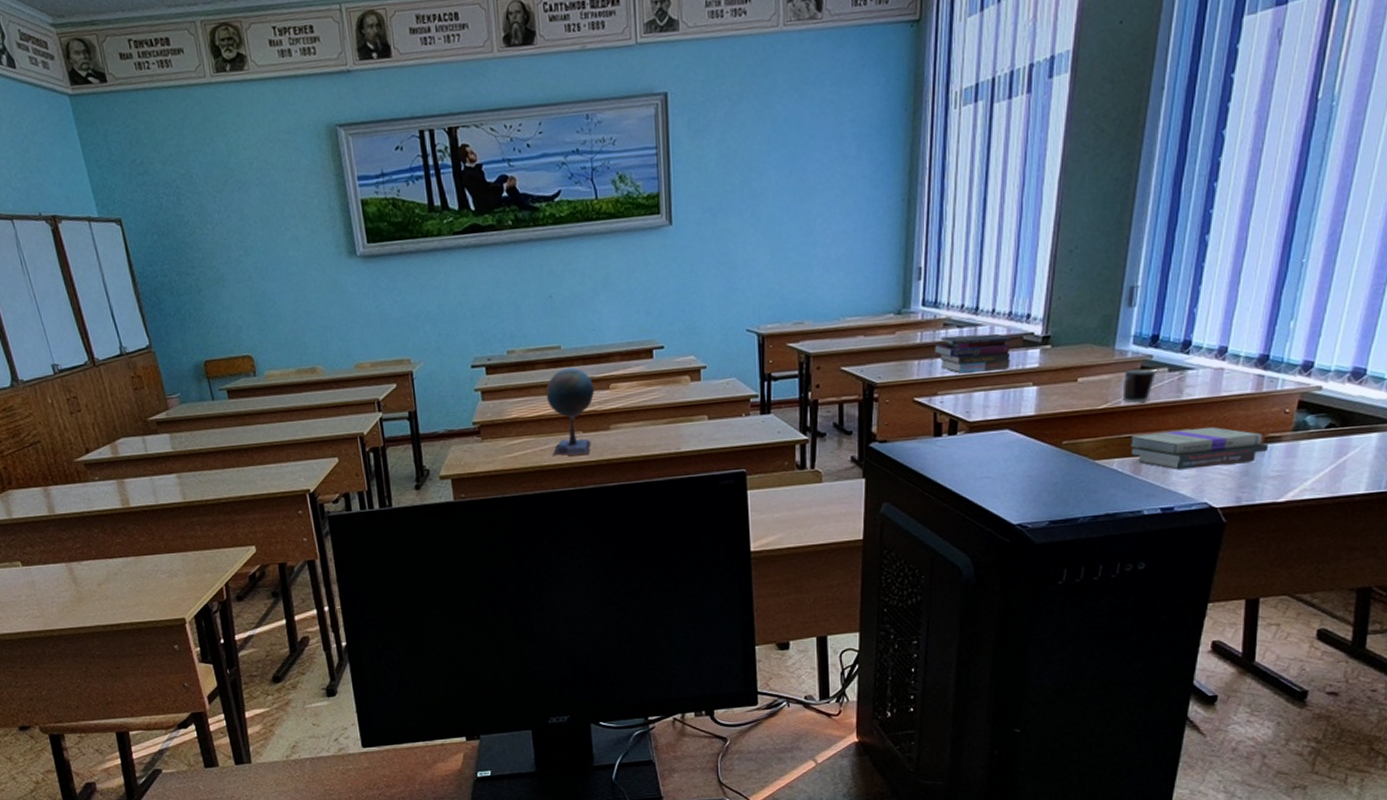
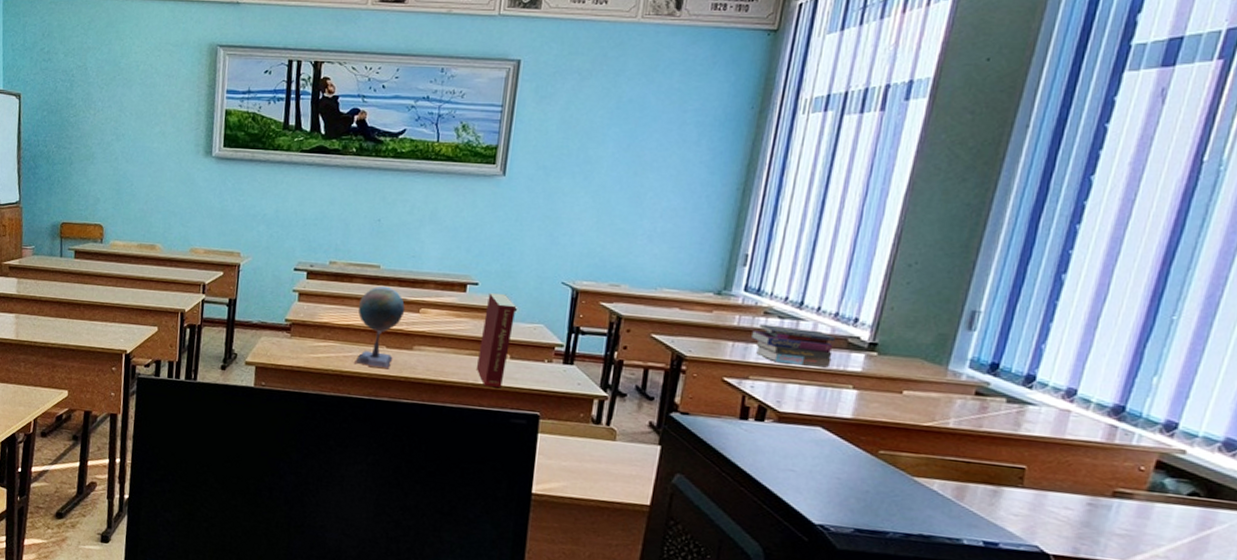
book: none [675,353,706,454] -> present [475,293,516,389]
mug: present [1122,369,1157,403] -> none [950,393,993,428]
books: present [1130,426,1269,470] -> none [955,460,1118,515]

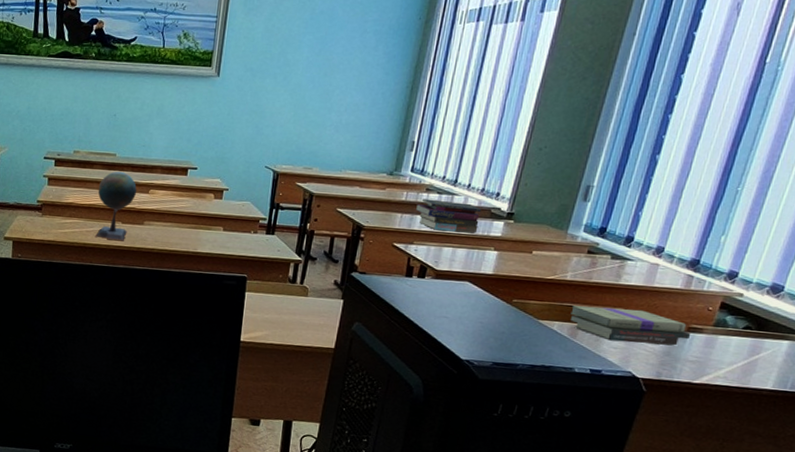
book: present [475,293,516,389] -> none [195,176,228,256]
books: none [955,460,1118,515] -> present [570,306,691,346]

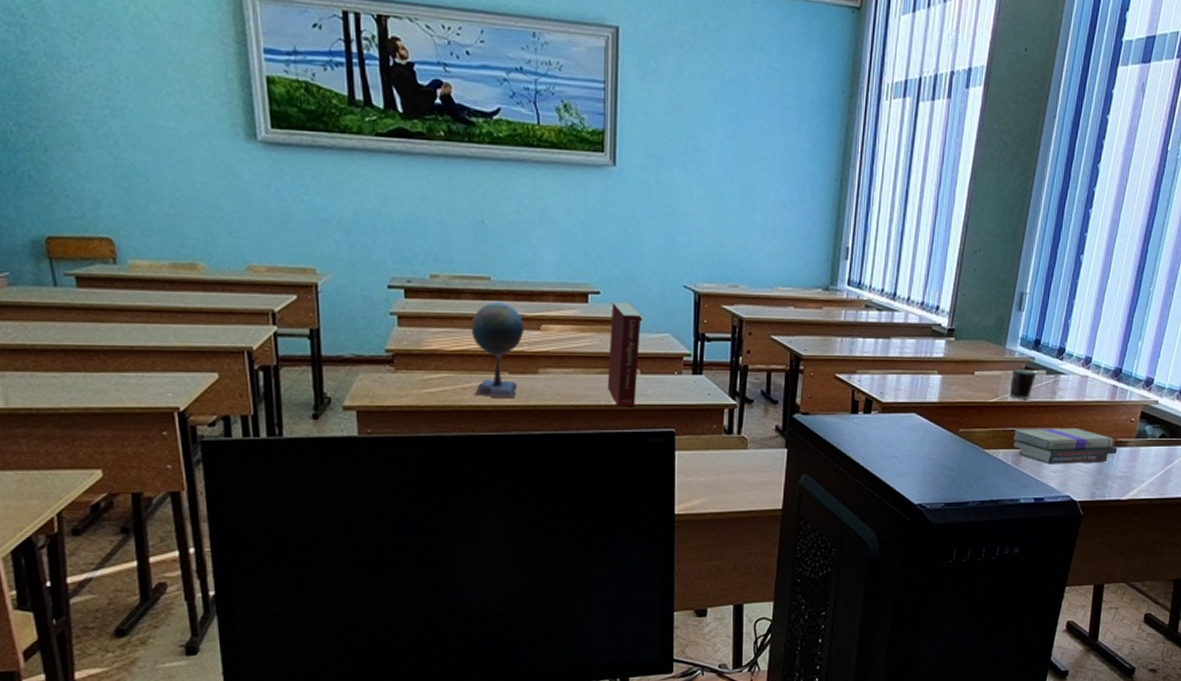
book: none [195,176,228,256] -> present [607,303,641,407]
books: present [416,199,482,234] -> none [856,317,923,356]
mug: none [568,252,601,280] -> present [1009,369,1037,399]

